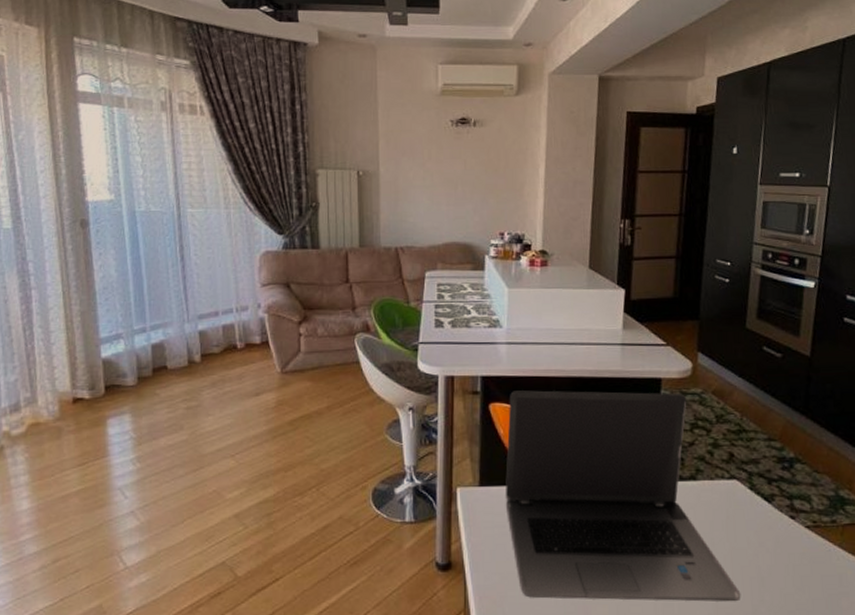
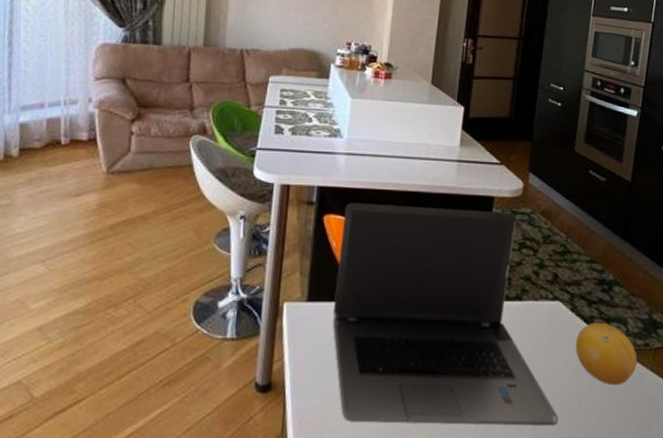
fruit: none [755,500,824,562] -> present [575,322,638,386]

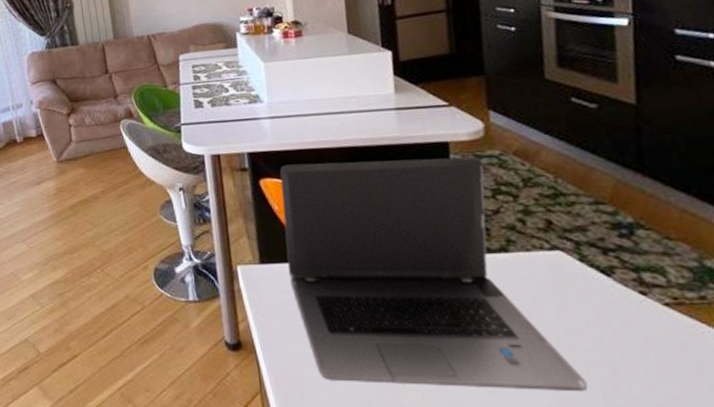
fruit: present [575,322,638,386] -> none [593,272,693,347]

